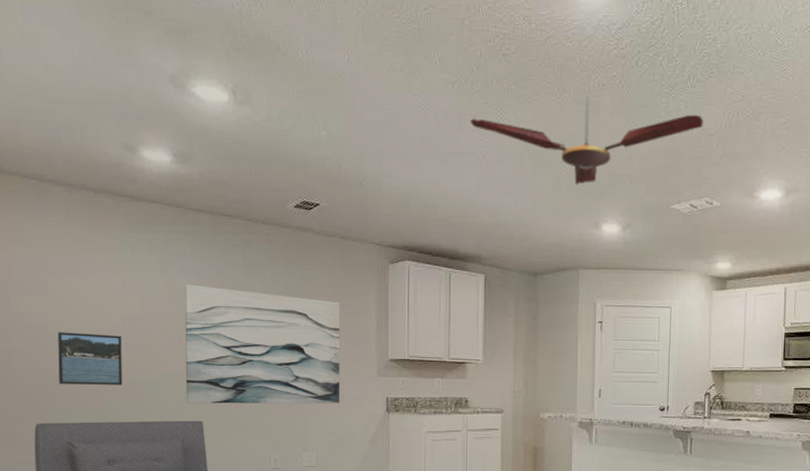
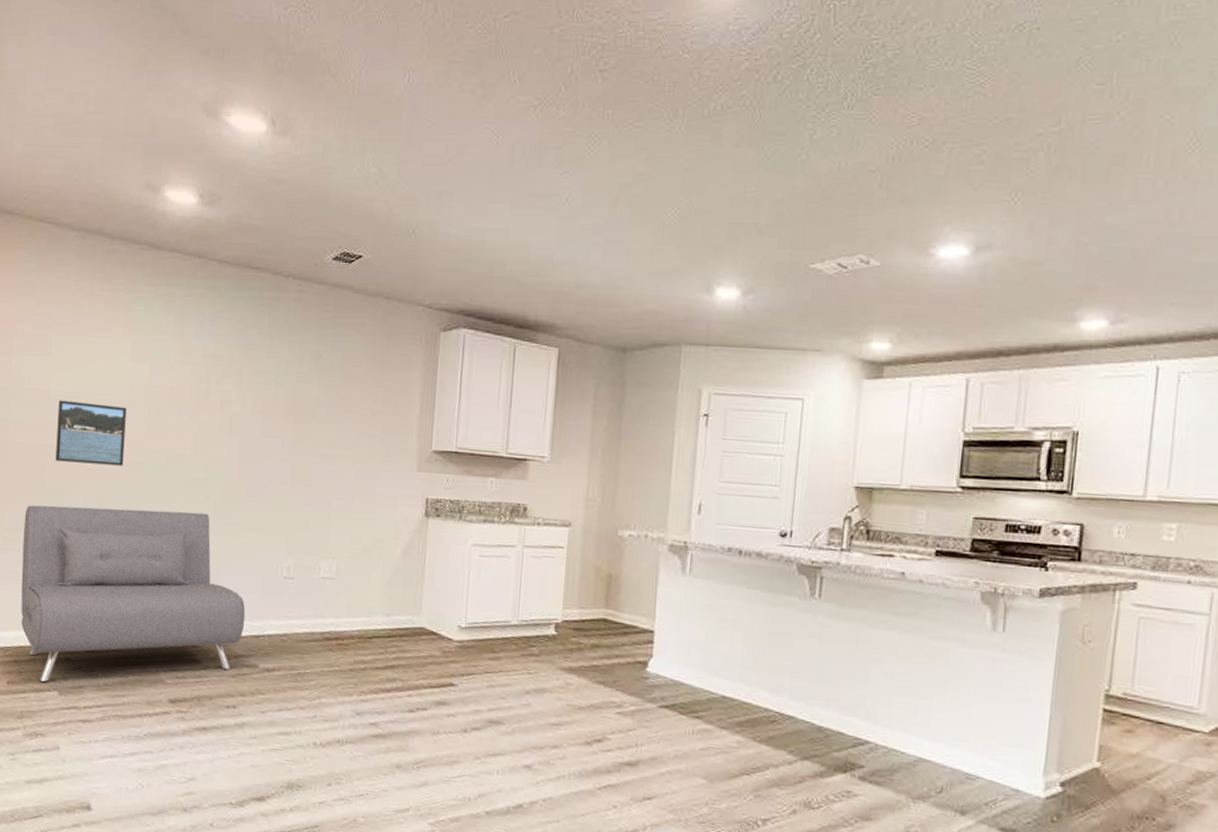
wall art: present [184,284,340,404] -> none [192,349,379,503]
ceiling fan: present [470,95,703,186] -> none [553,120,862,237]

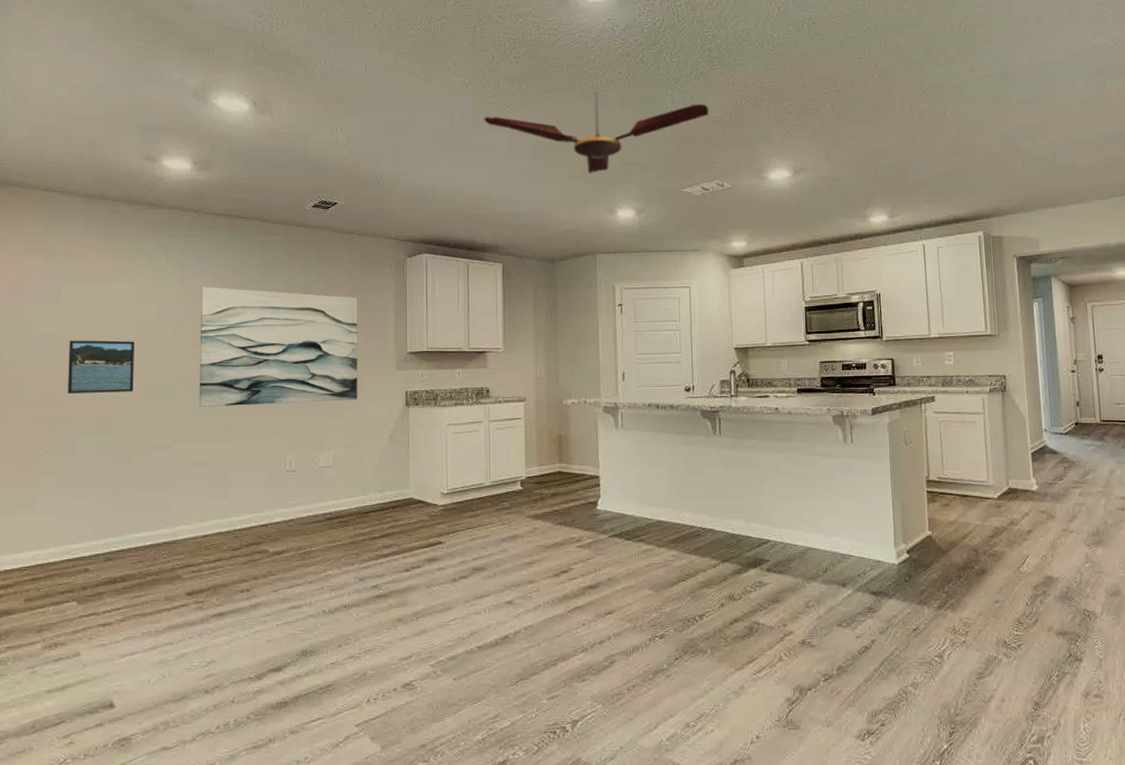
sofa: present [21,505,246,682] -> none [37,424,254,594]
wall art: none [192,349,379,503] -> present [199,286,358,407]
ceiling fan: none [553,120,862,237] -> present [484,90,709,174]

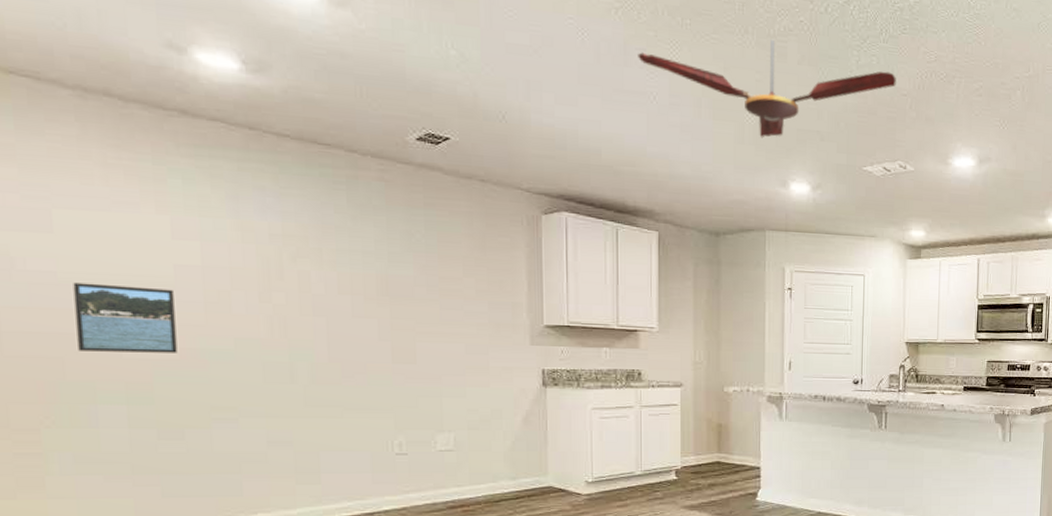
wall art: present [199,286,358,407] -> none [265,227,484,377]

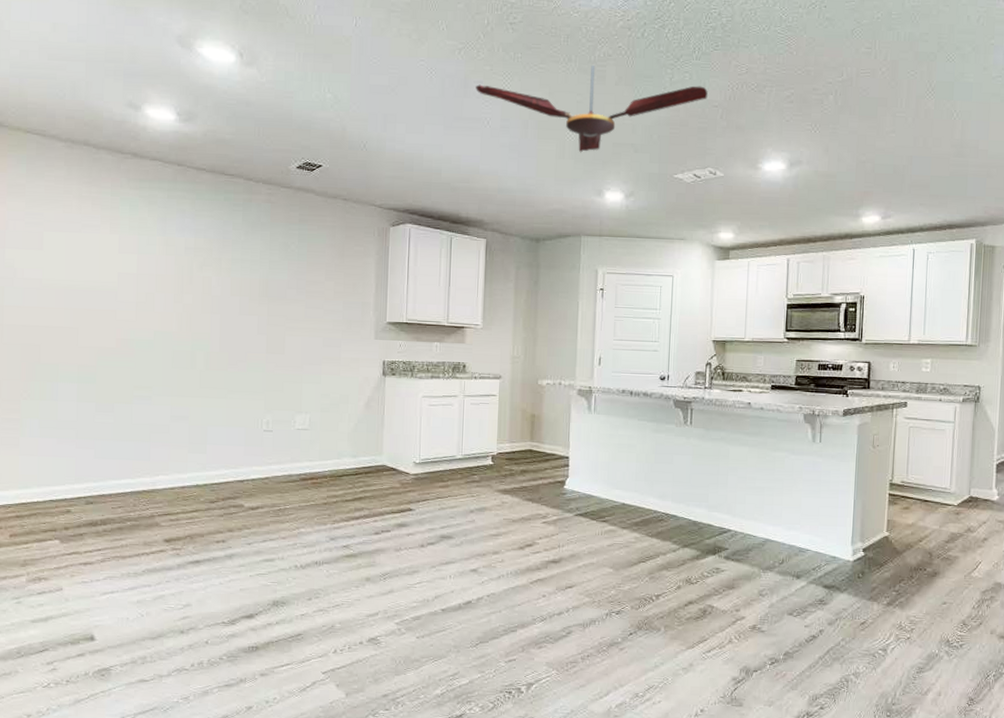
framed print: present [73,282,178,353] -> none [50,287,116,343]

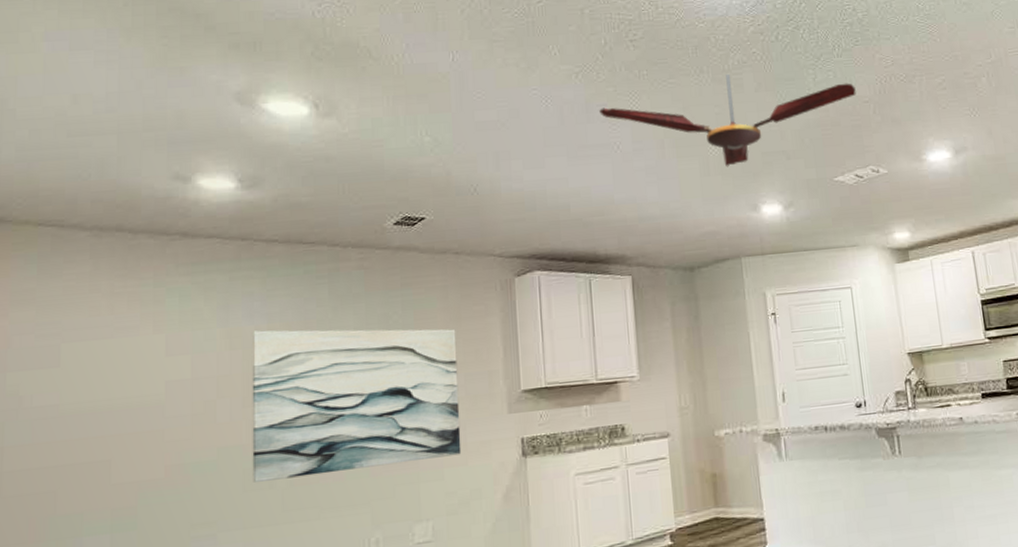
wall art: none [179,242,339,366] -> present [251,328,462,483]

